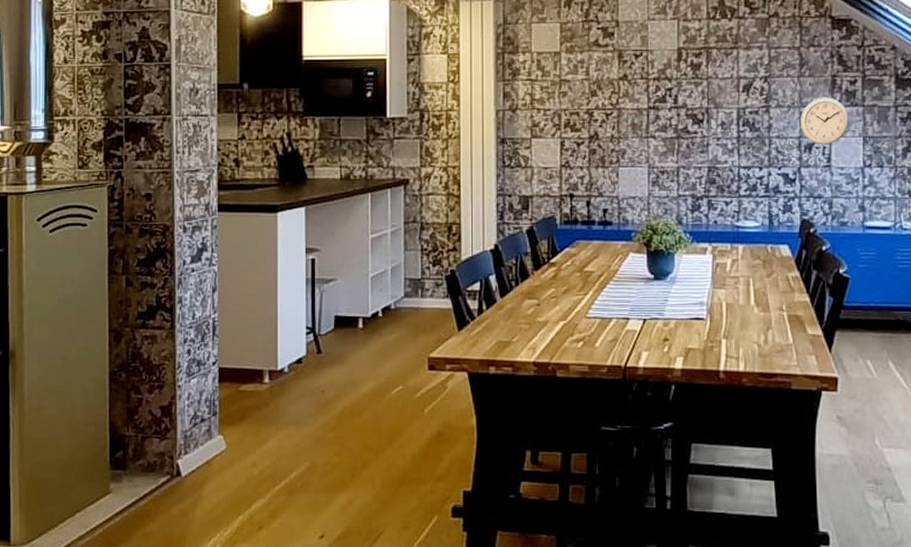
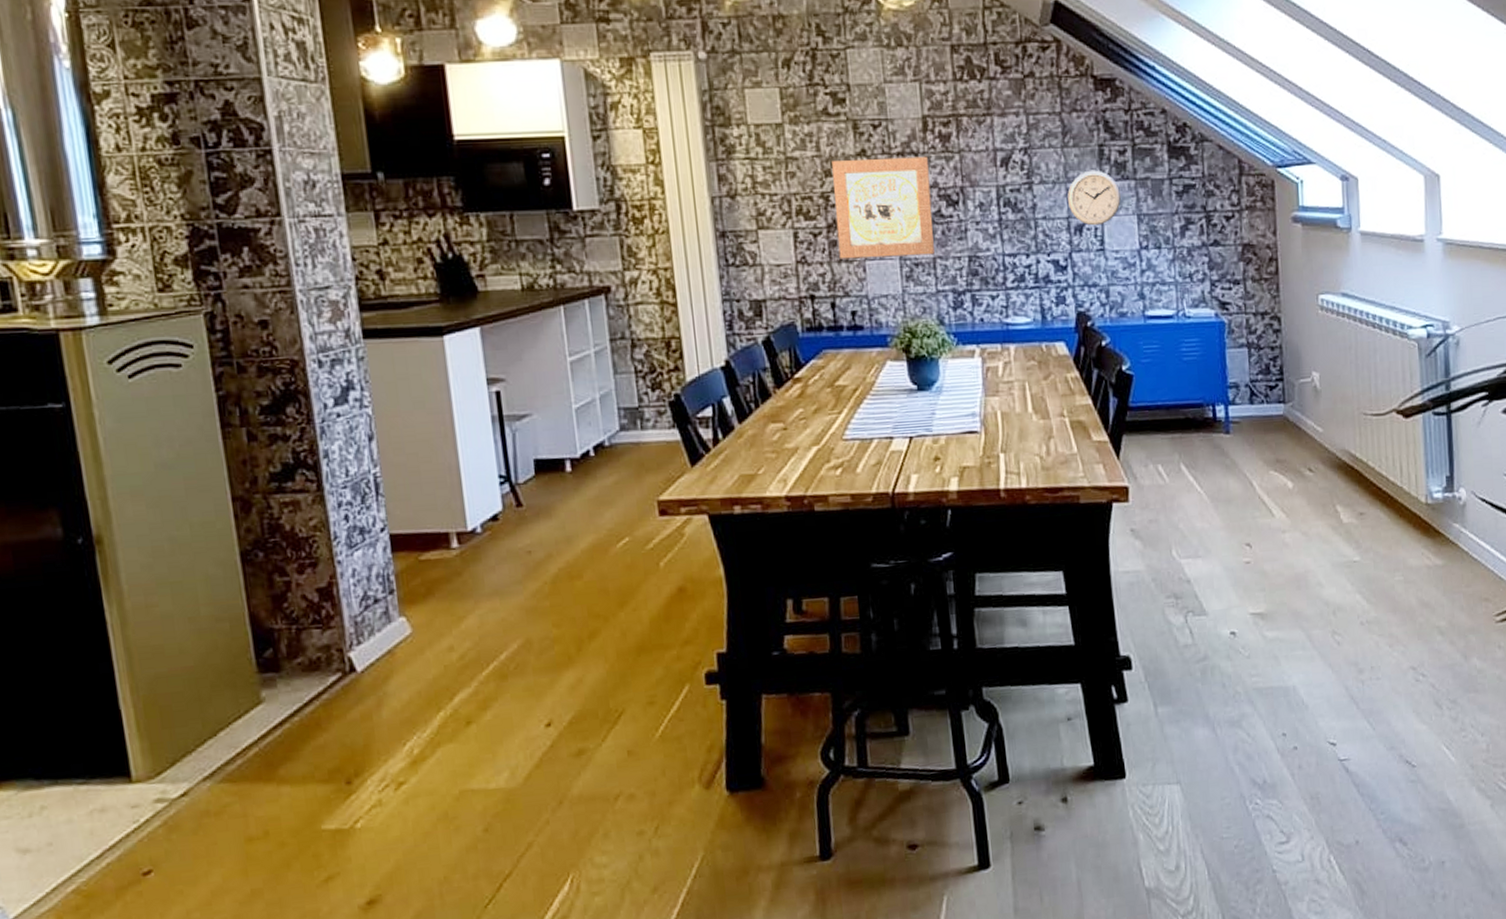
wall art: none [597,82,680,165] -> present [832,156,935,259]

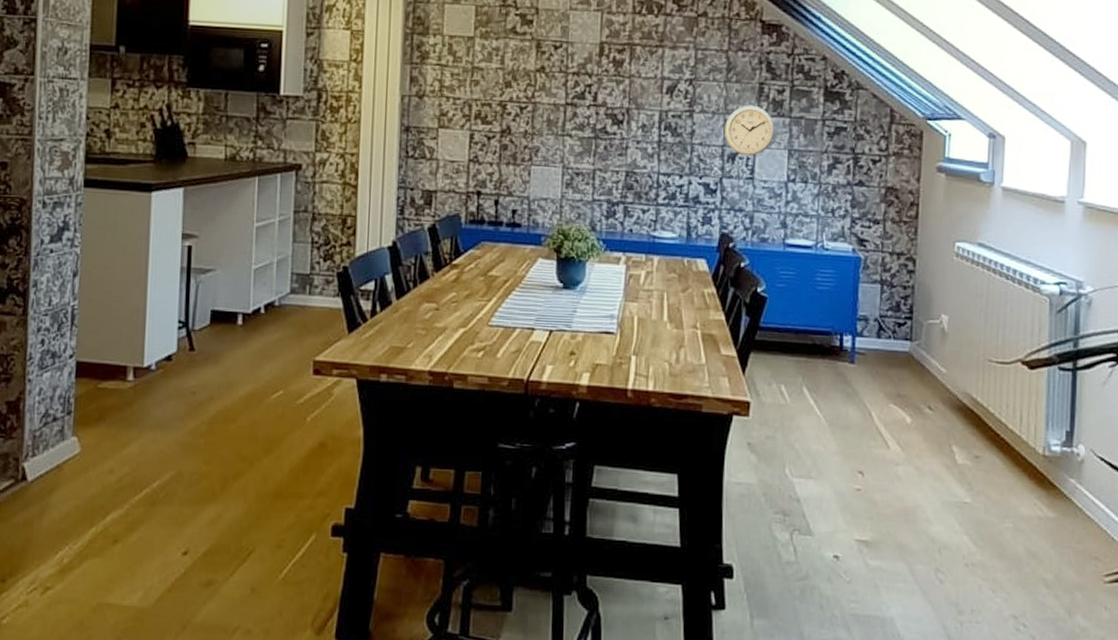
wall art: present [832,156,935,259] -> none [508,74,601,167]

